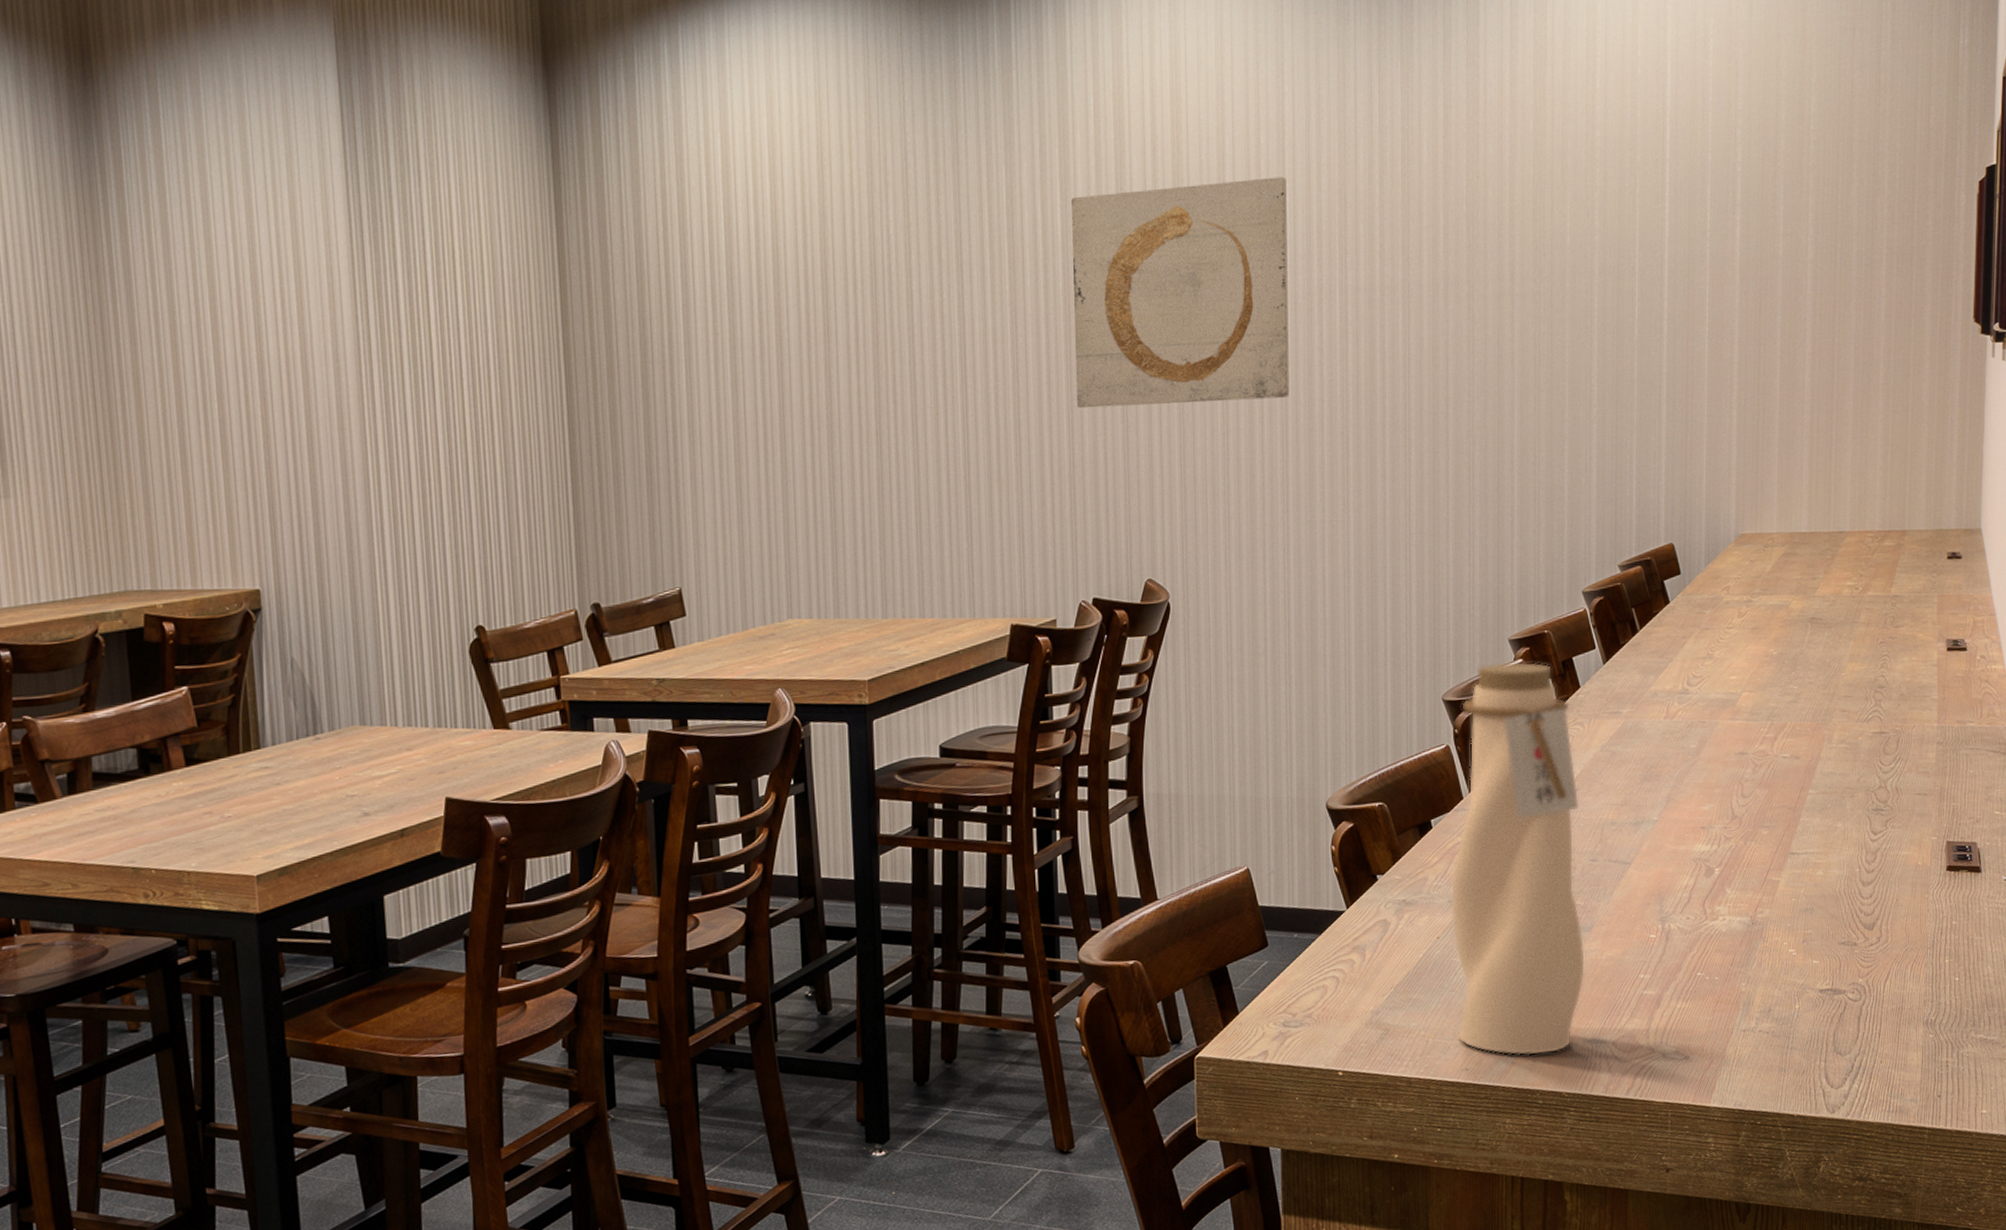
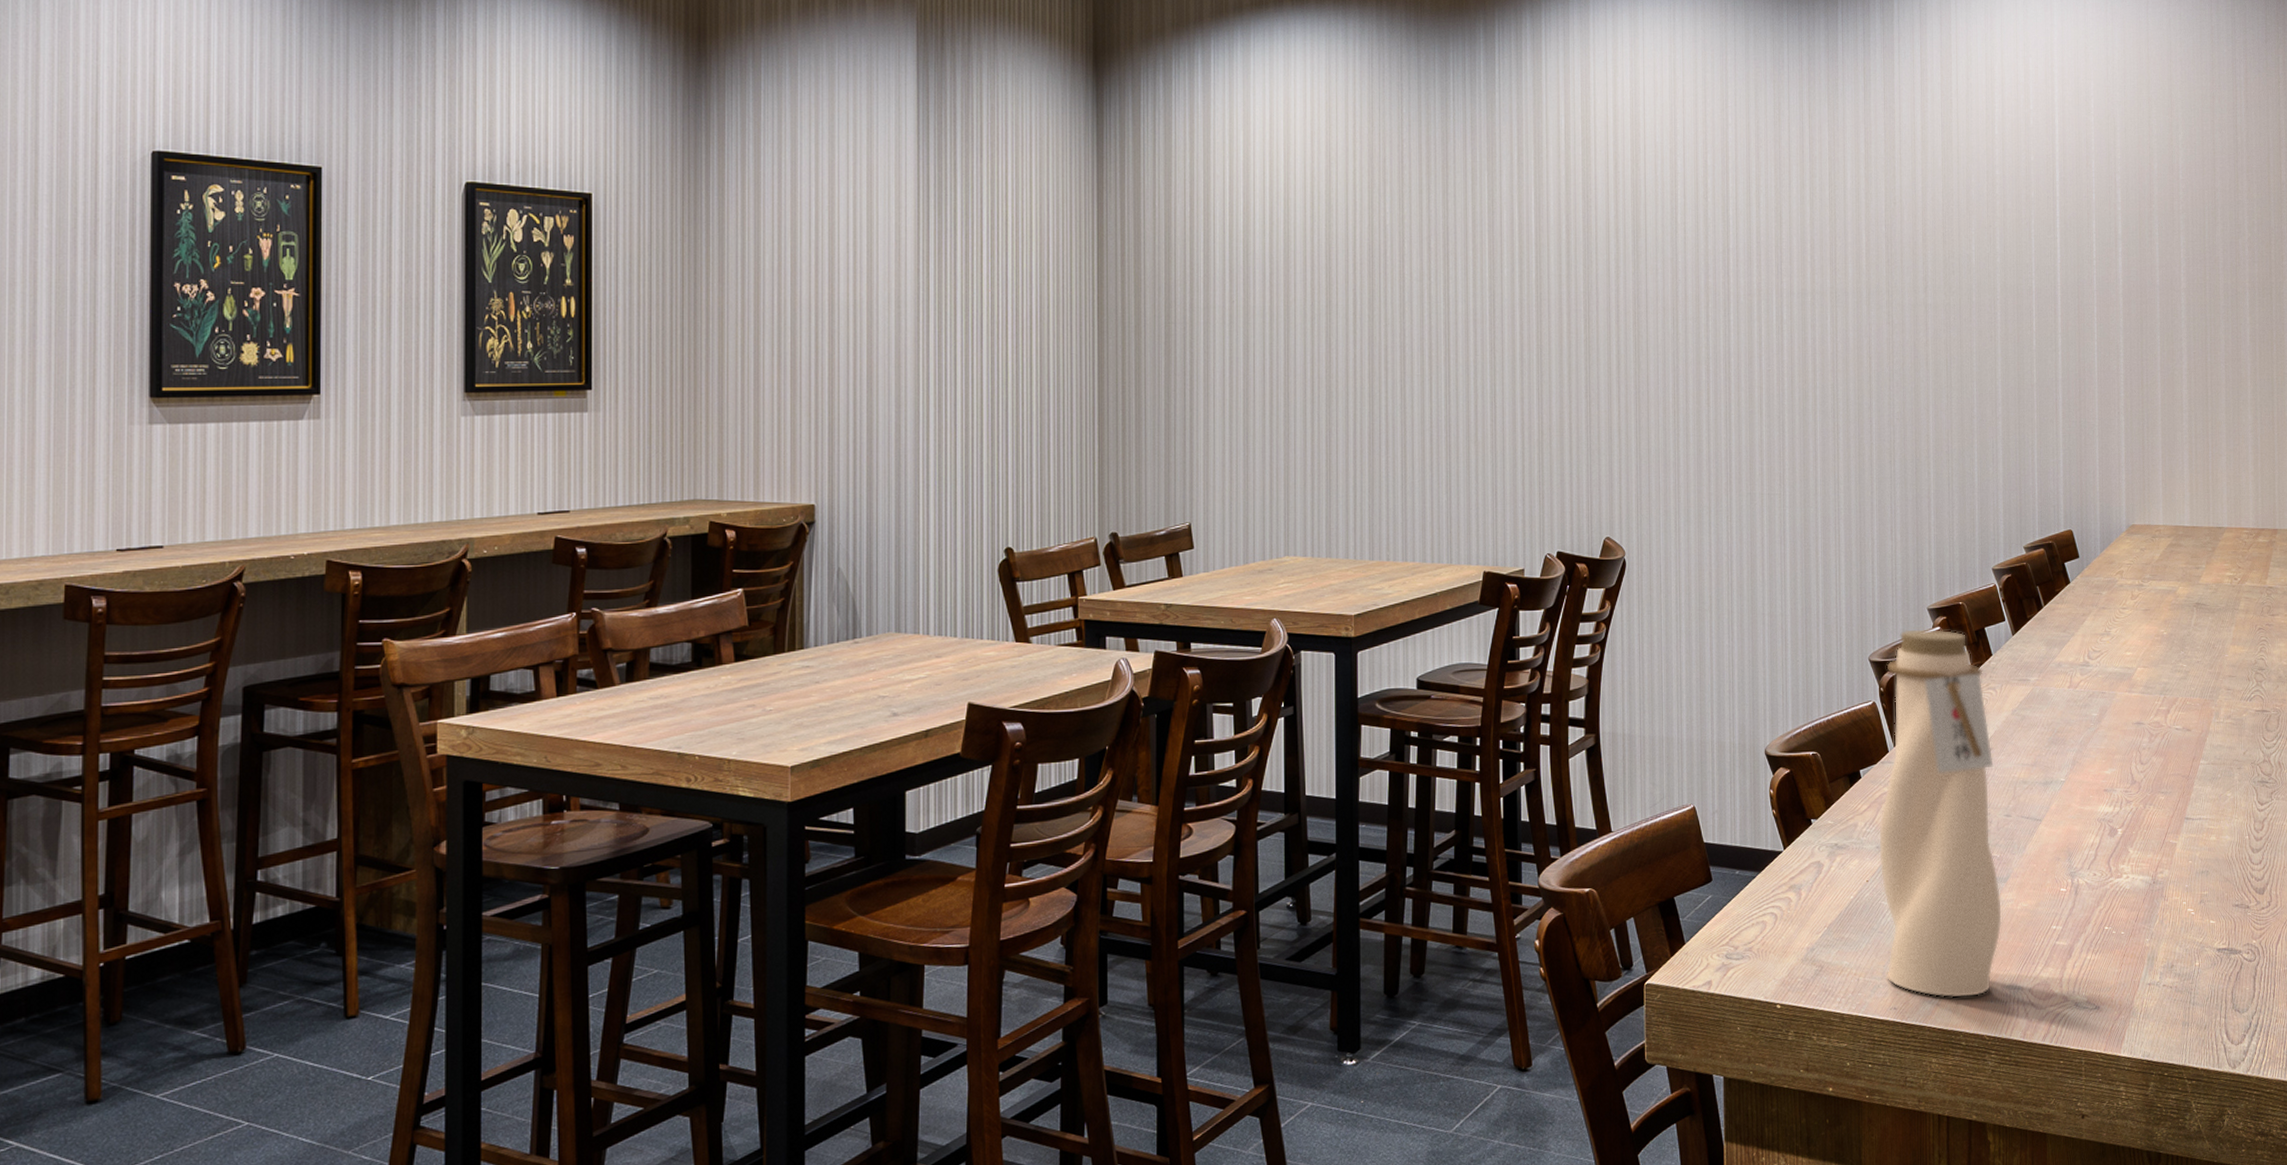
wall art: present [1071,177,1290,409] -> none [1544,194,1732,384]

